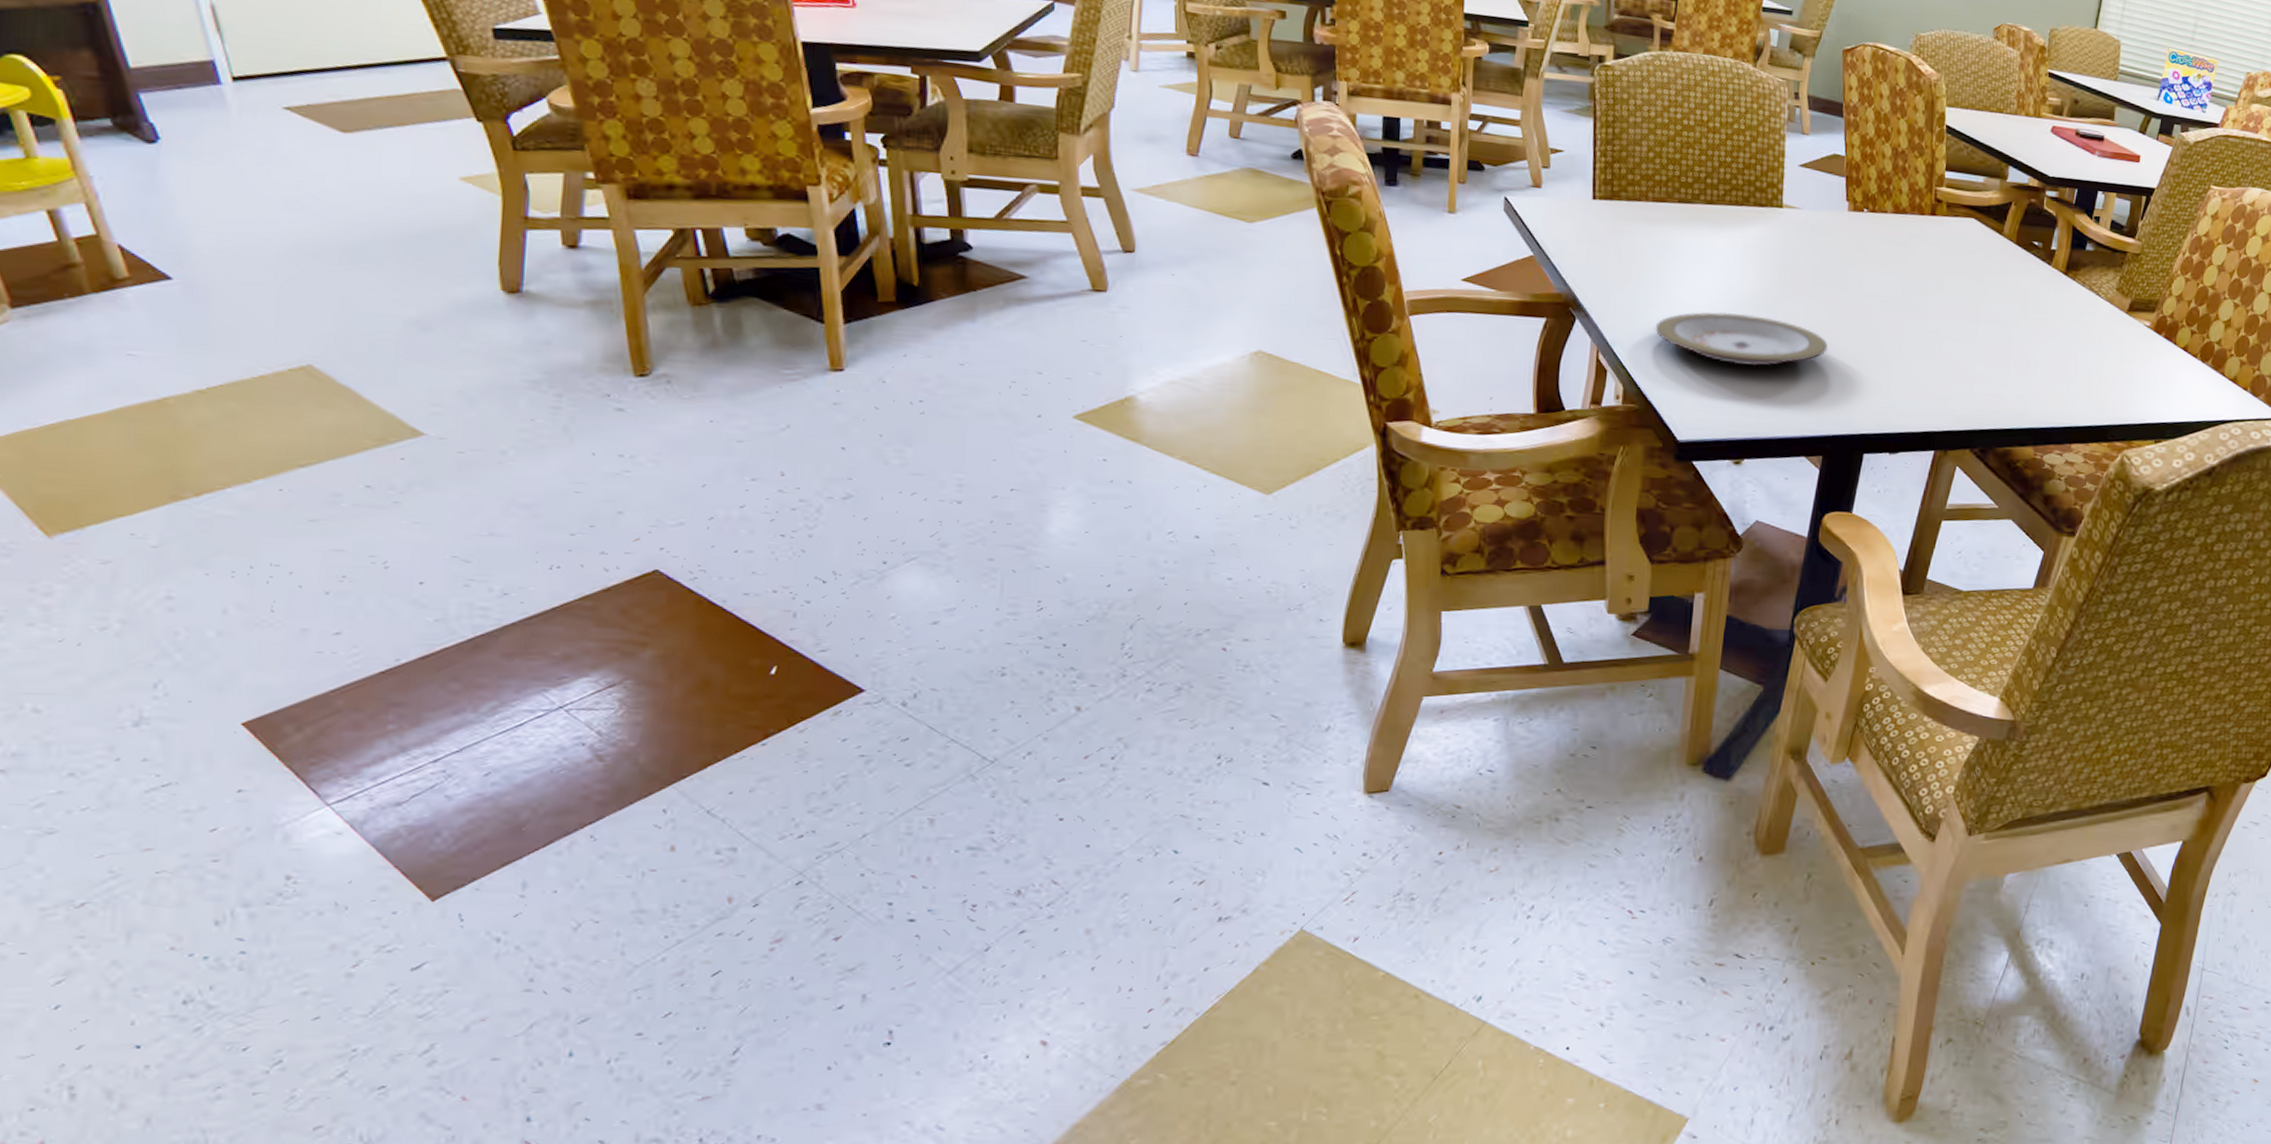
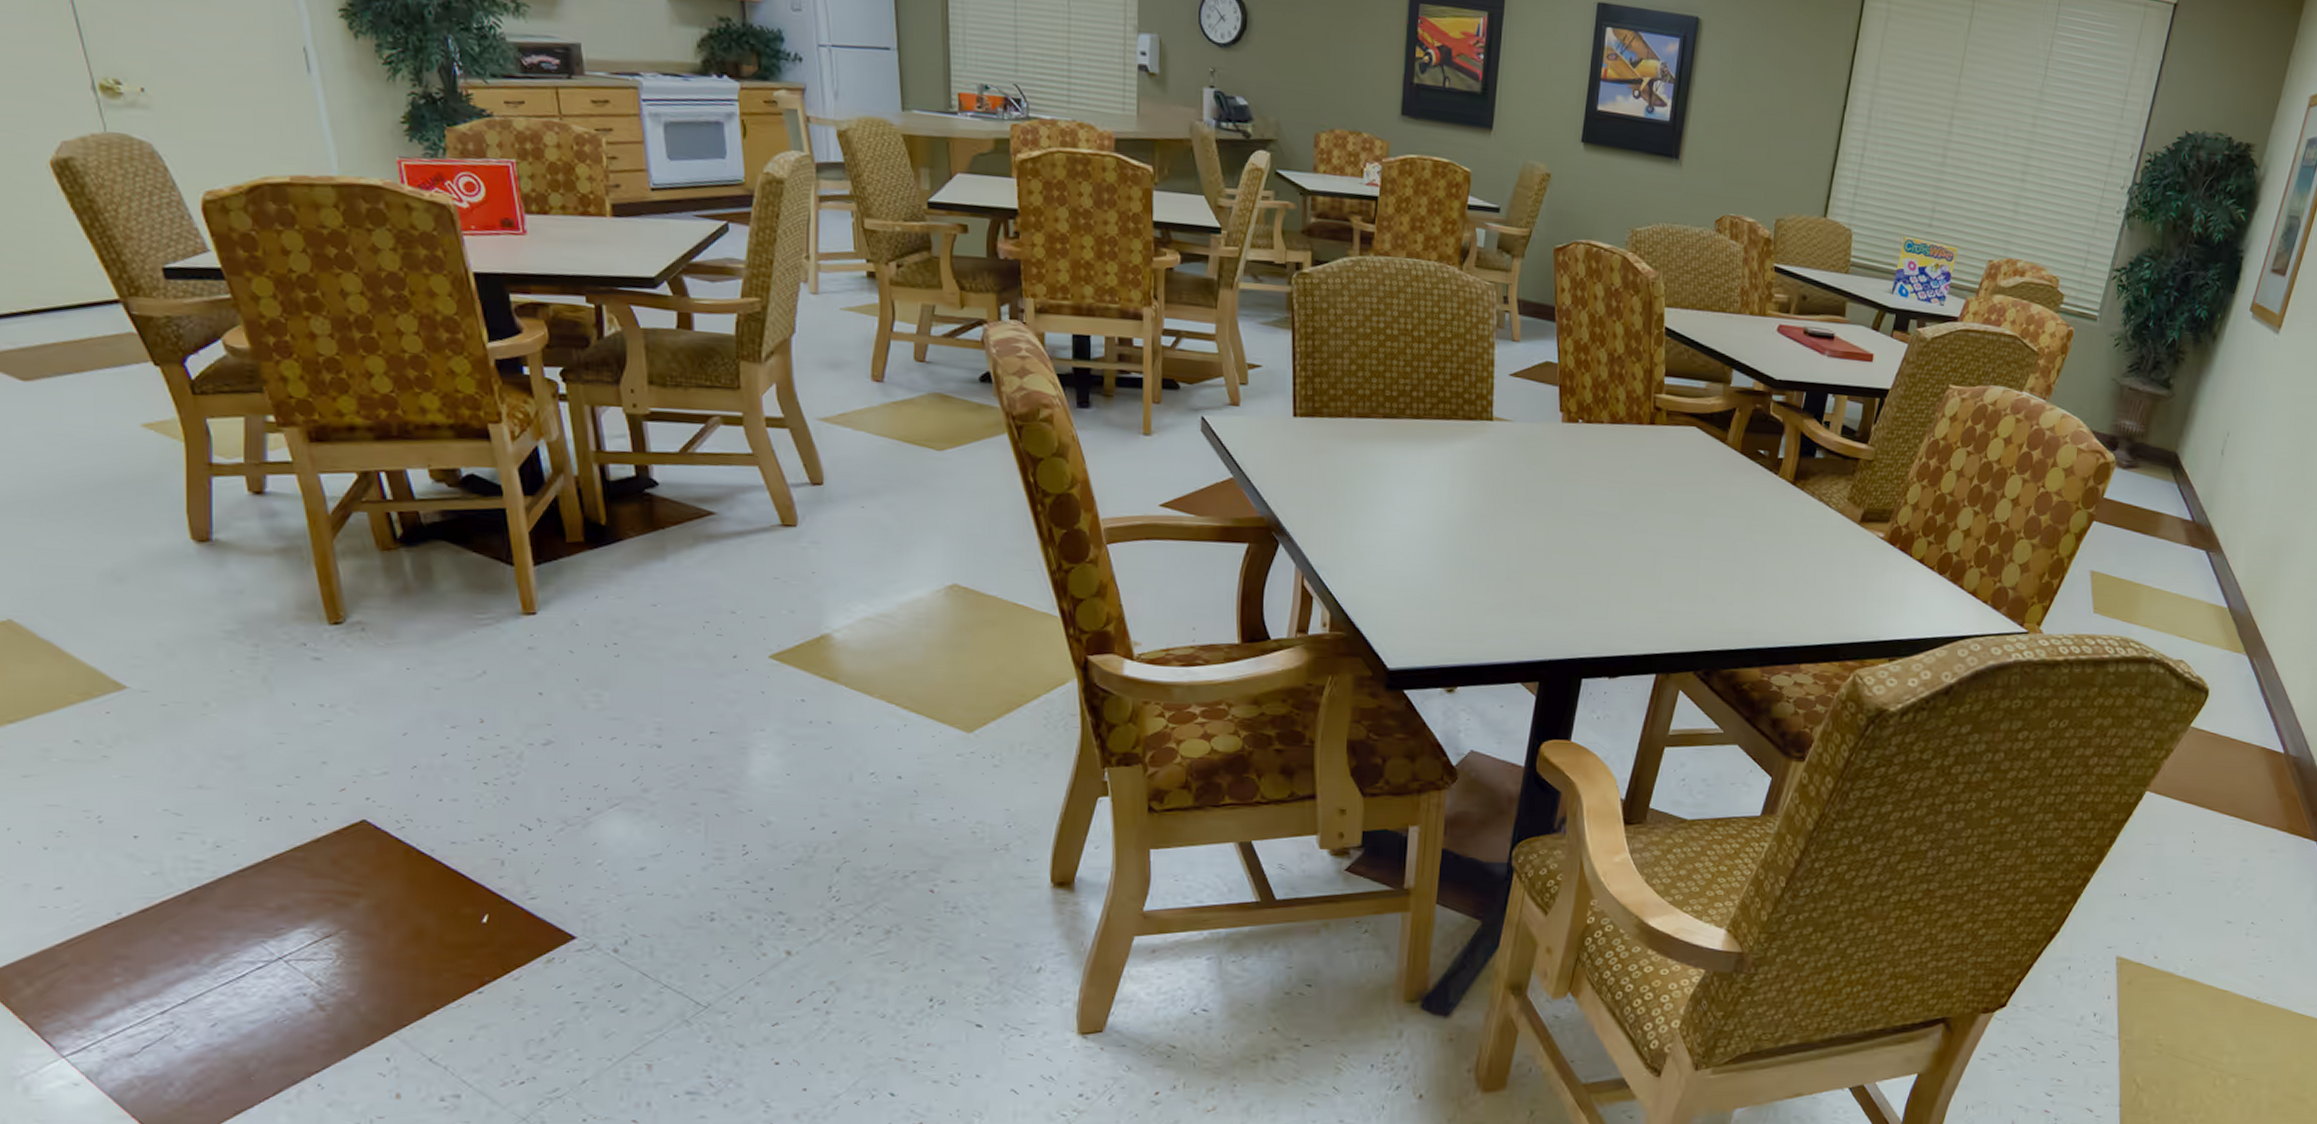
plate: present [1655,312,1828,367] -> none [1361,532,1543,590]

